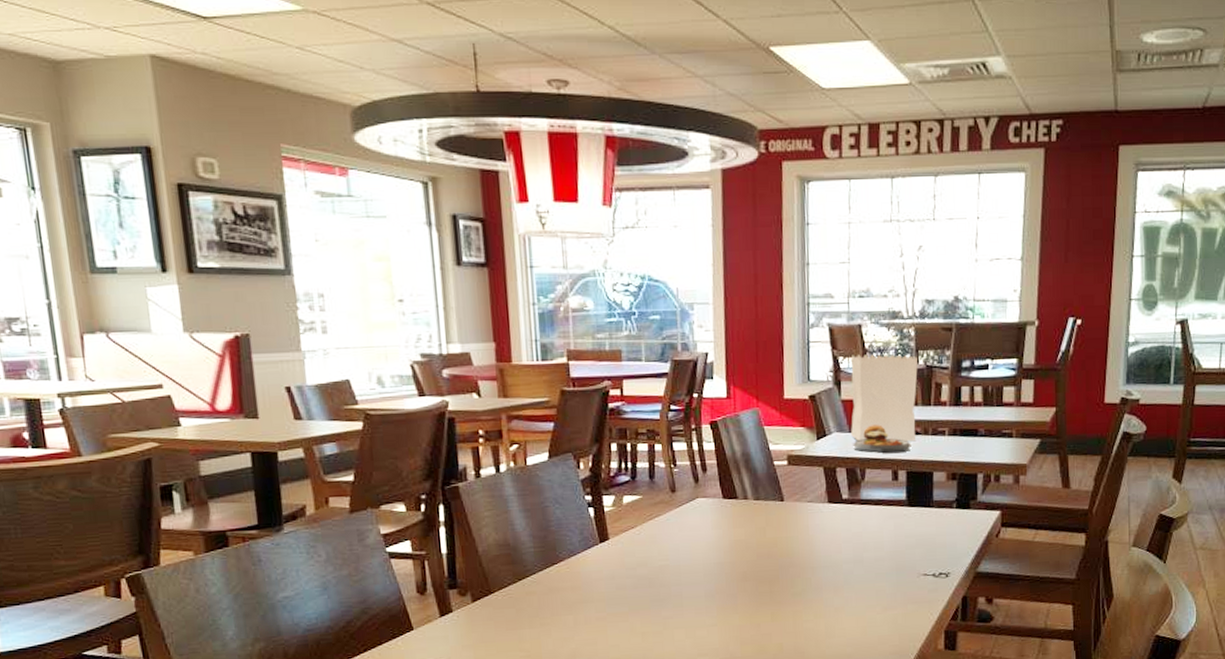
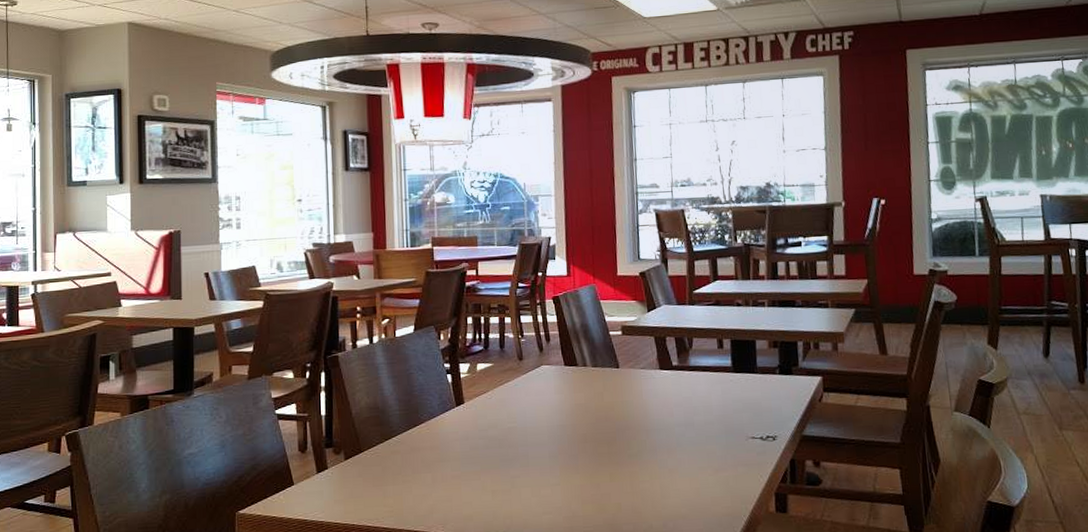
paper bag: present [851,354,918,442] -> none [676,234,737,313]
burger: present [853,425,912,453] -> none [680,297,734,323]

